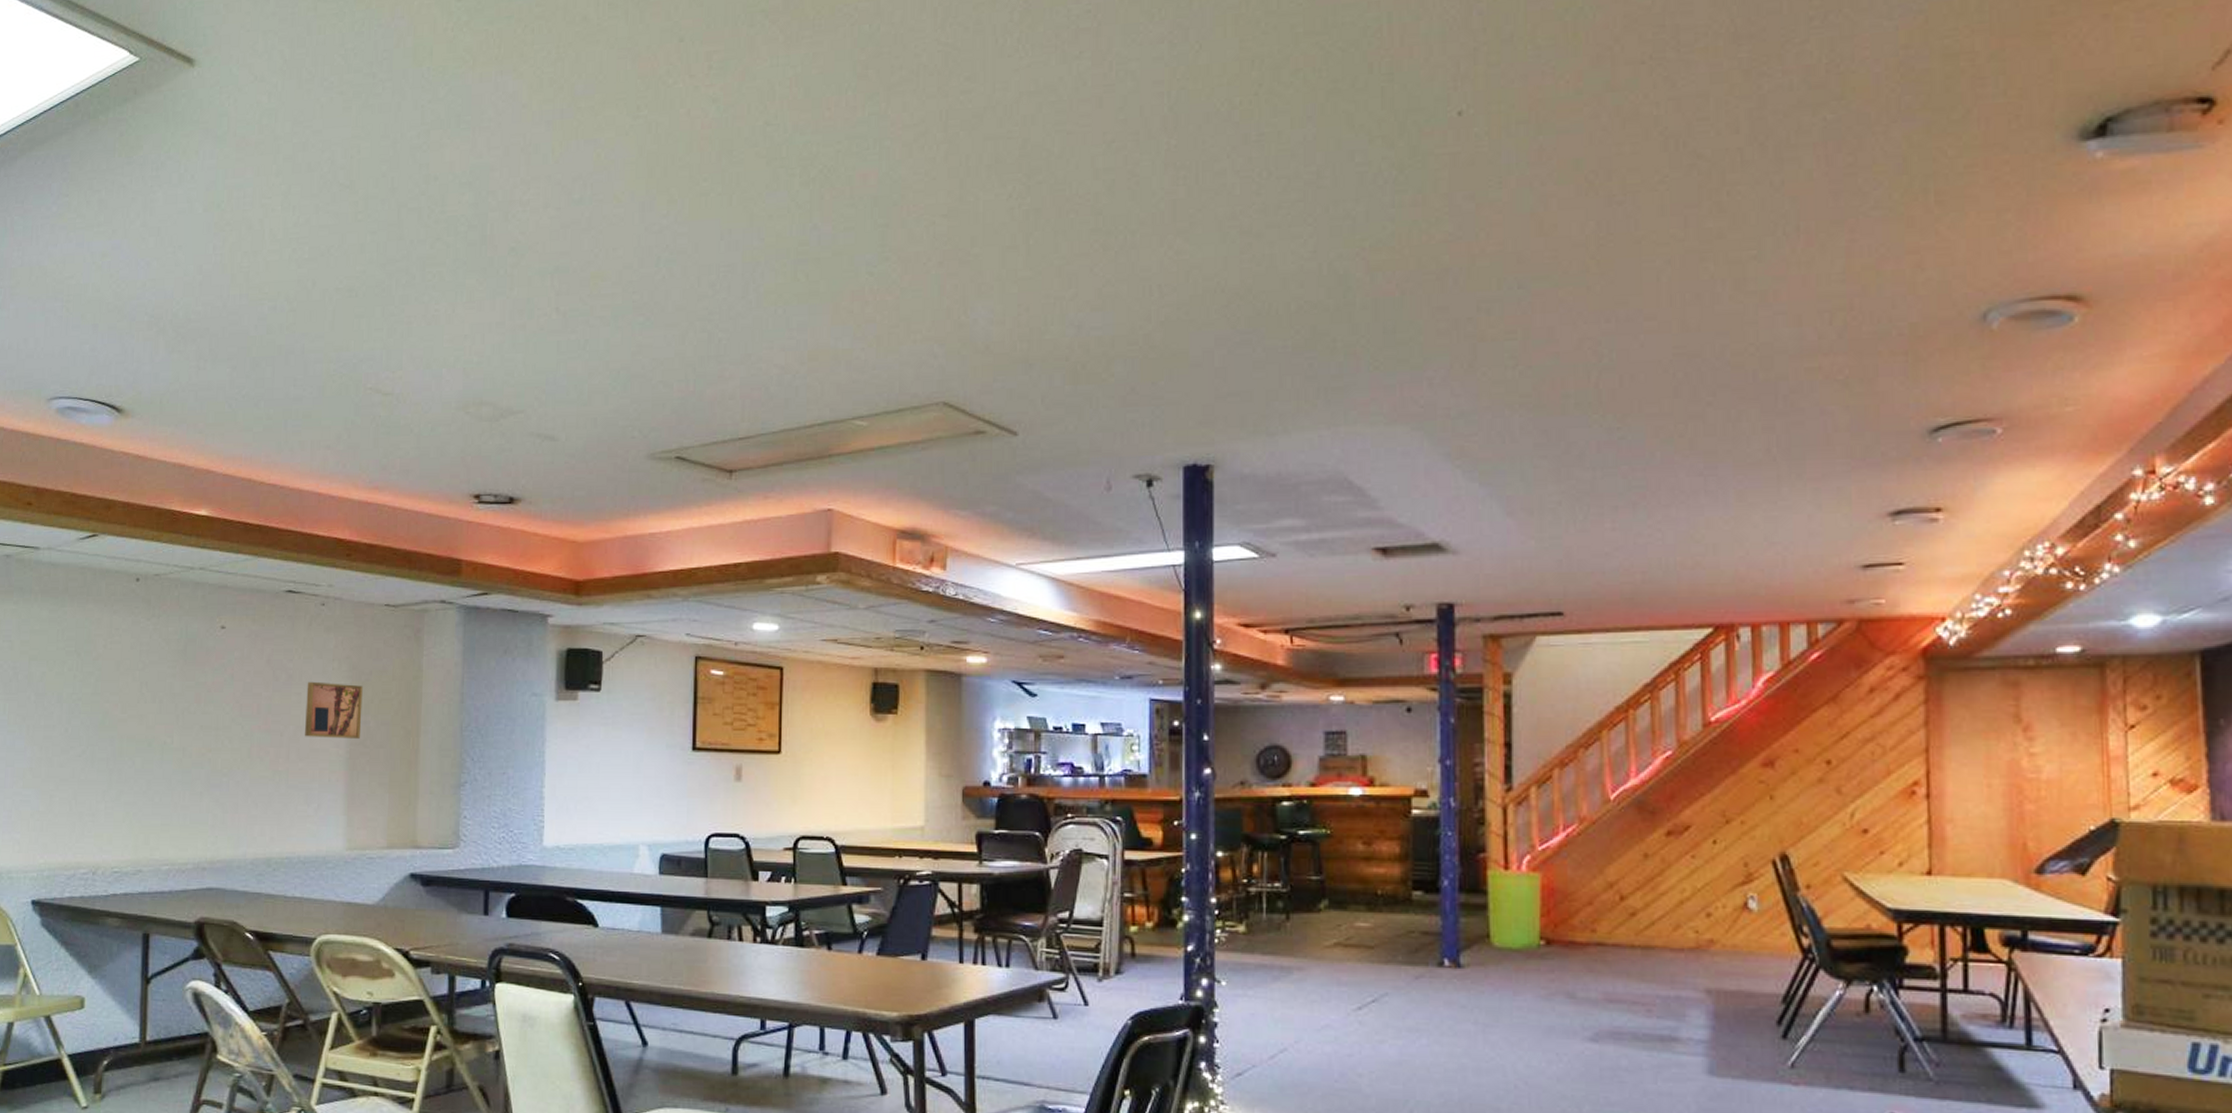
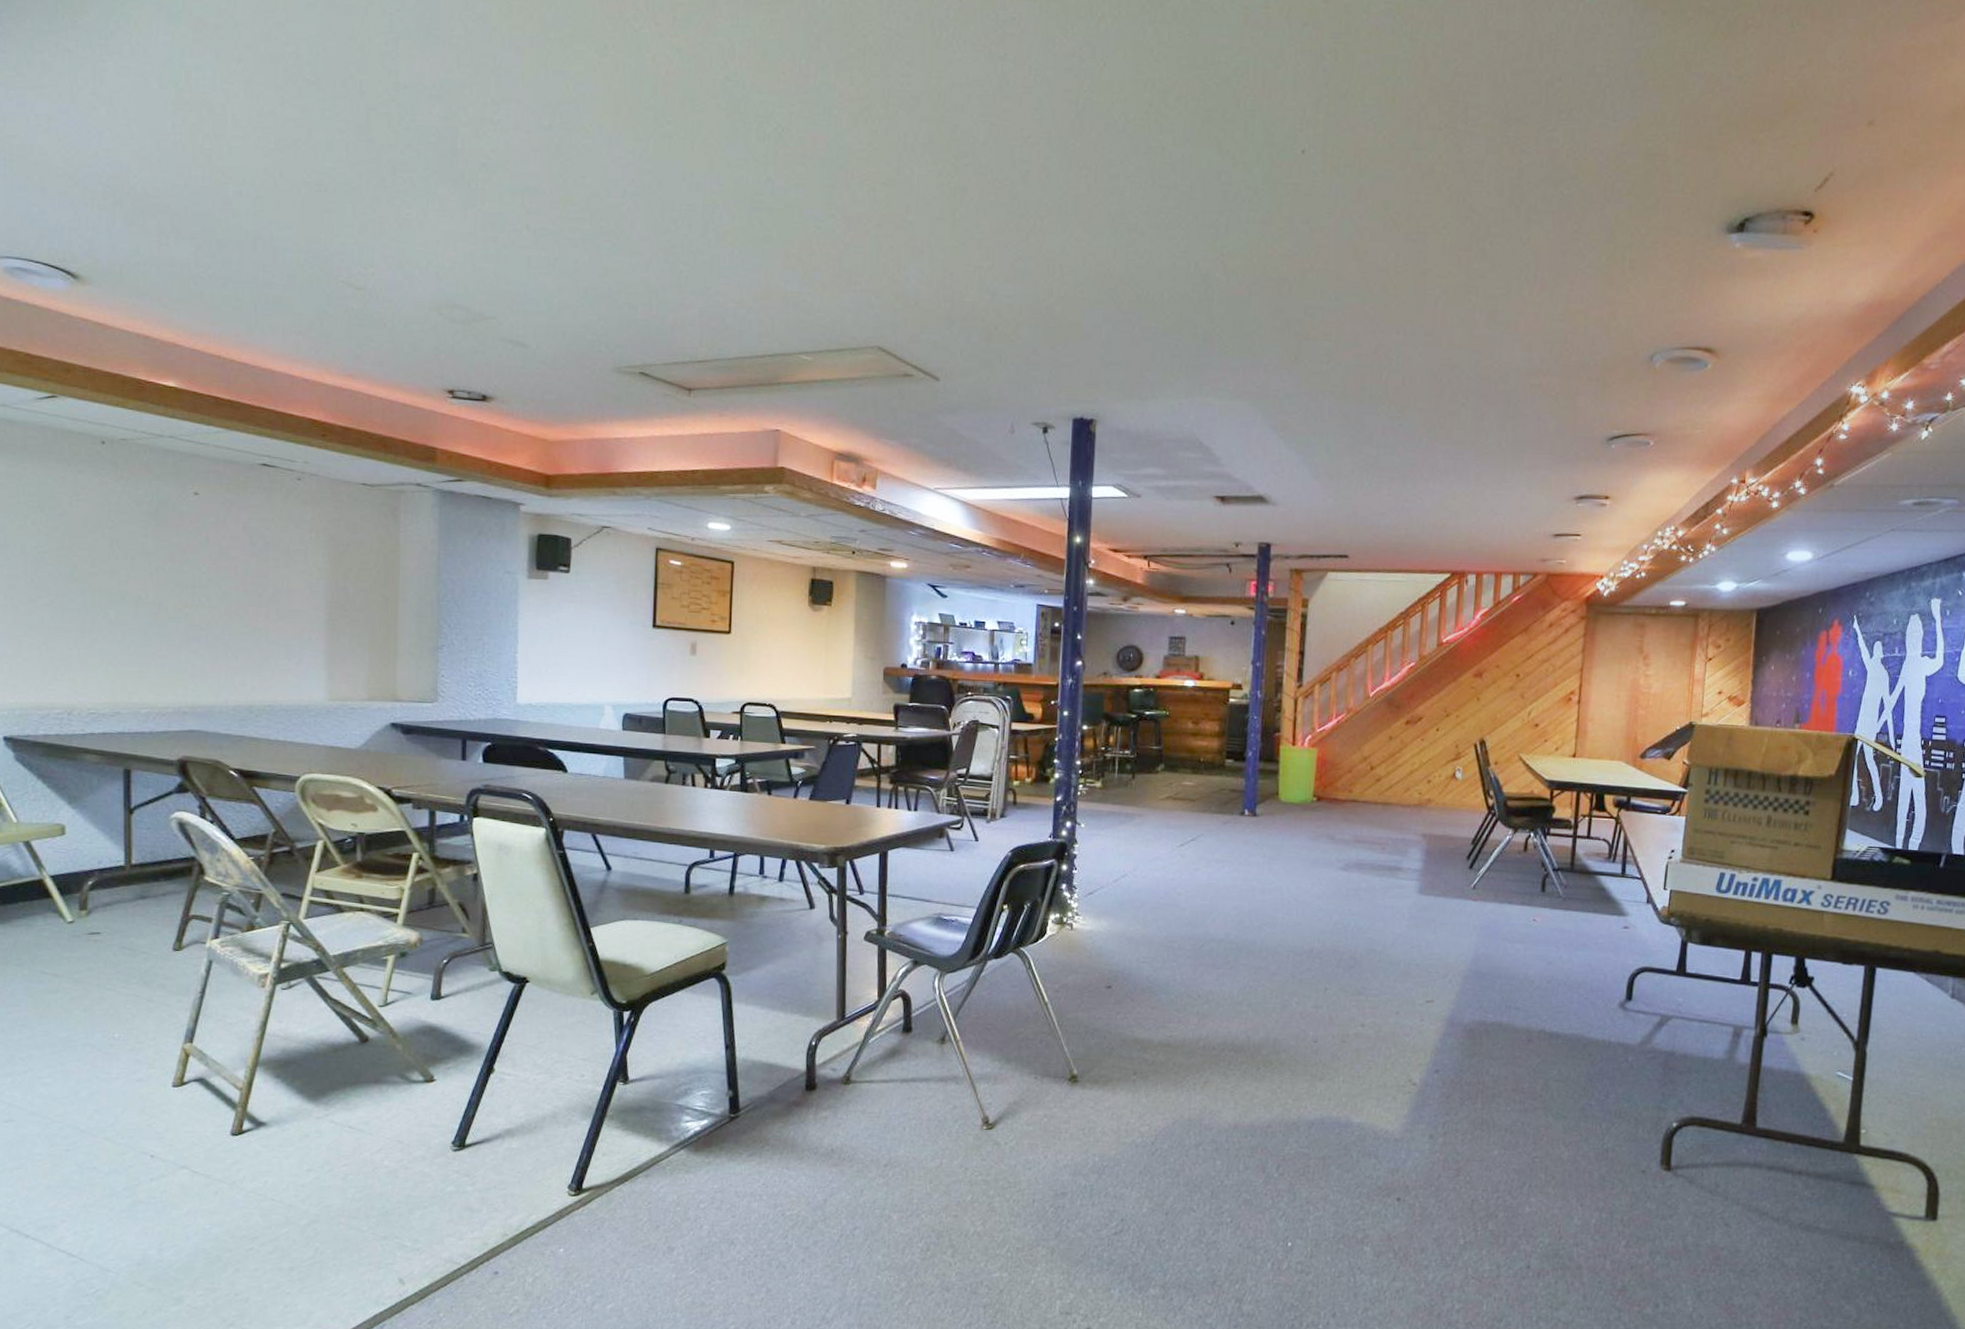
wall art: present [305,681,363,739] -> none [284,549,341,603]

